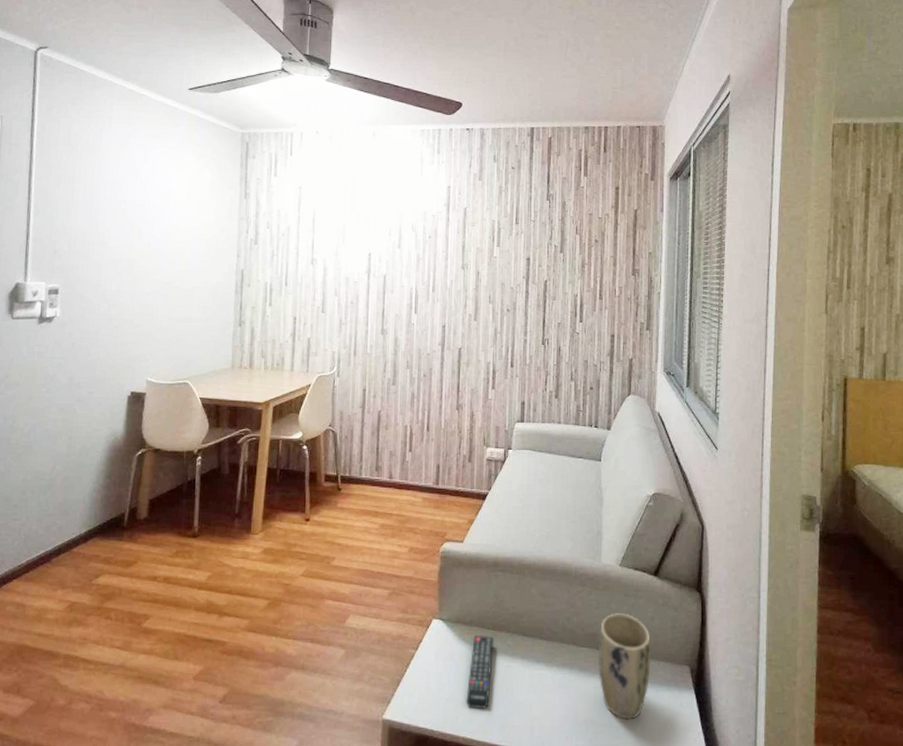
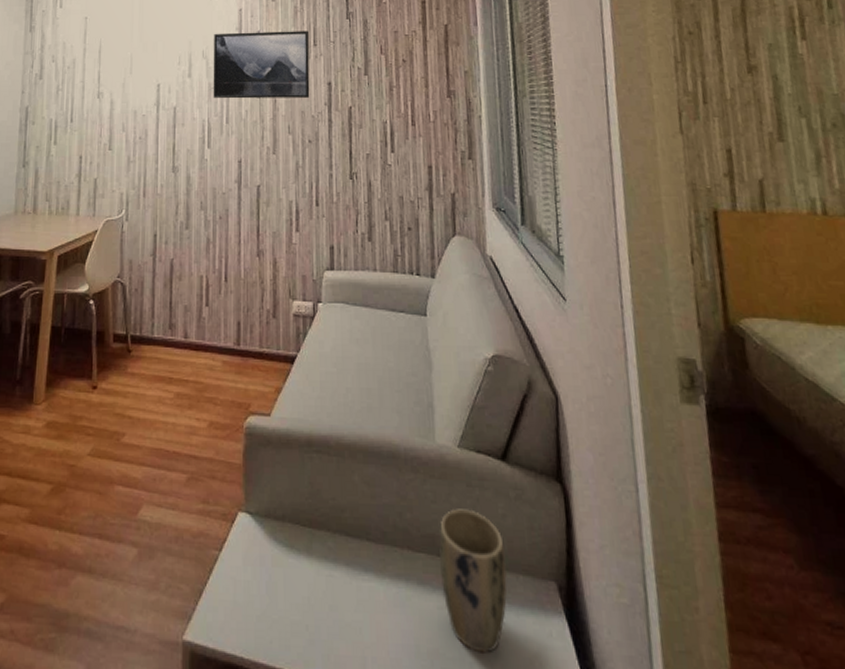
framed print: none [421,208,512,271] -> present [213,31,310,99]
remote control: present [466,636,493,709] -> none [281,534,311,631]

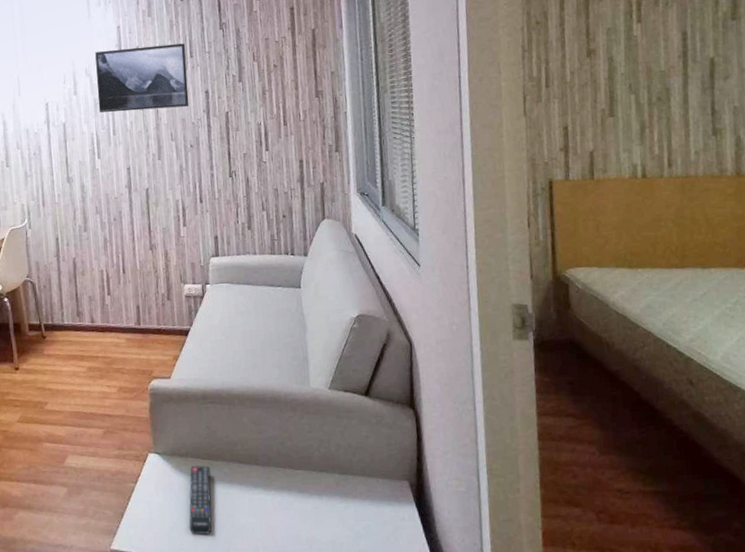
remote control: none [281,534,311,631] -> present [188,465,212,535]
plant pot: present [439,508,507,654] -> none [314,434,370,536]

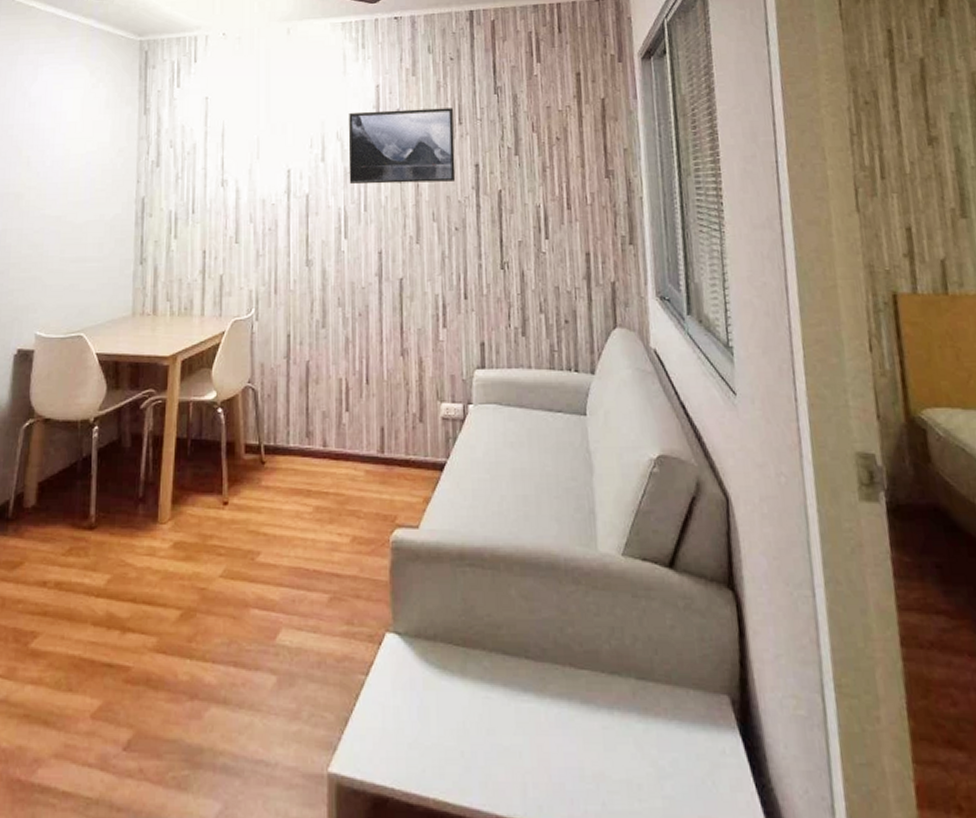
remote control: present [188,465,212,535] -> none [434,655,466,758]

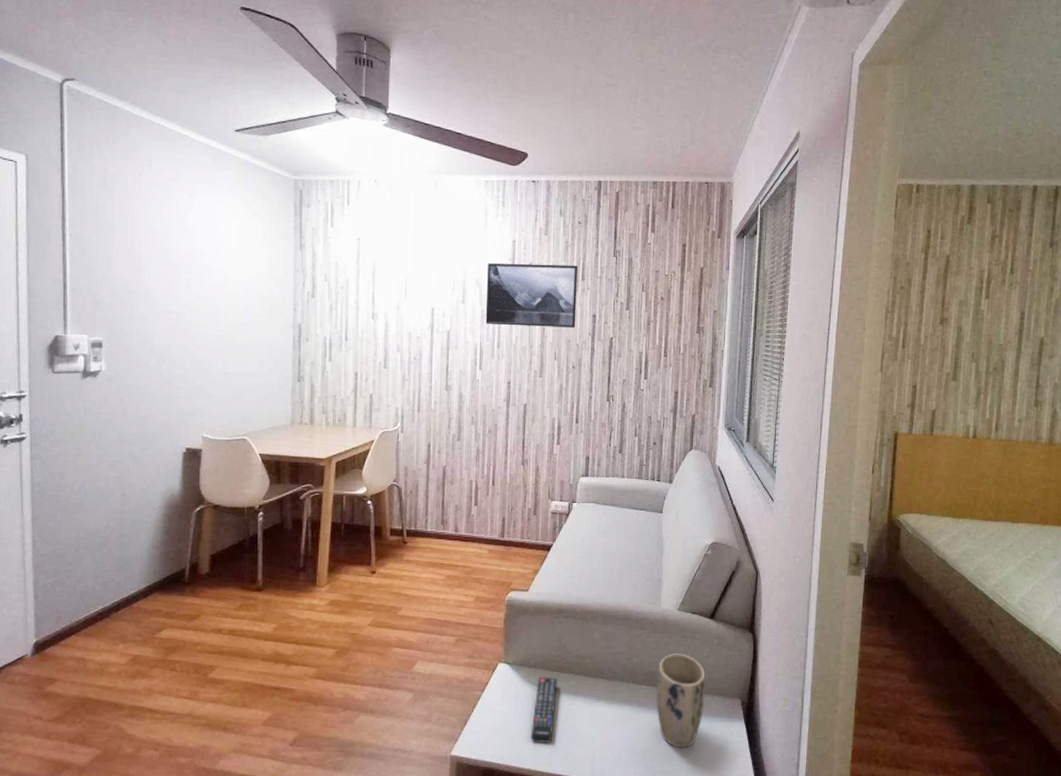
remote control: none [434,655,466,758] -> present [530,677,557,743]
plant pot: none [603,621,677,774] -> present [655,653,706,748]

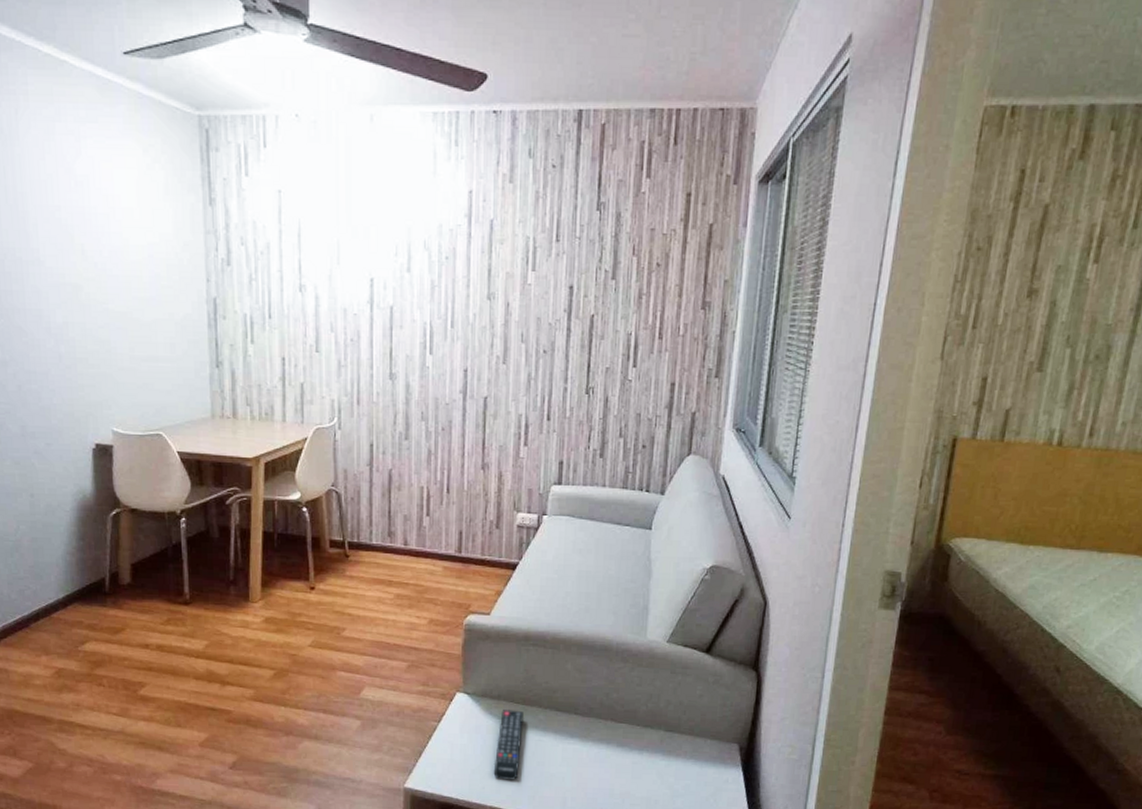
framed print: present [485,262,579,328] -> none [436,219,552,302]
plant pot: present [655,653,706,748] -> none [638,690,698,794]

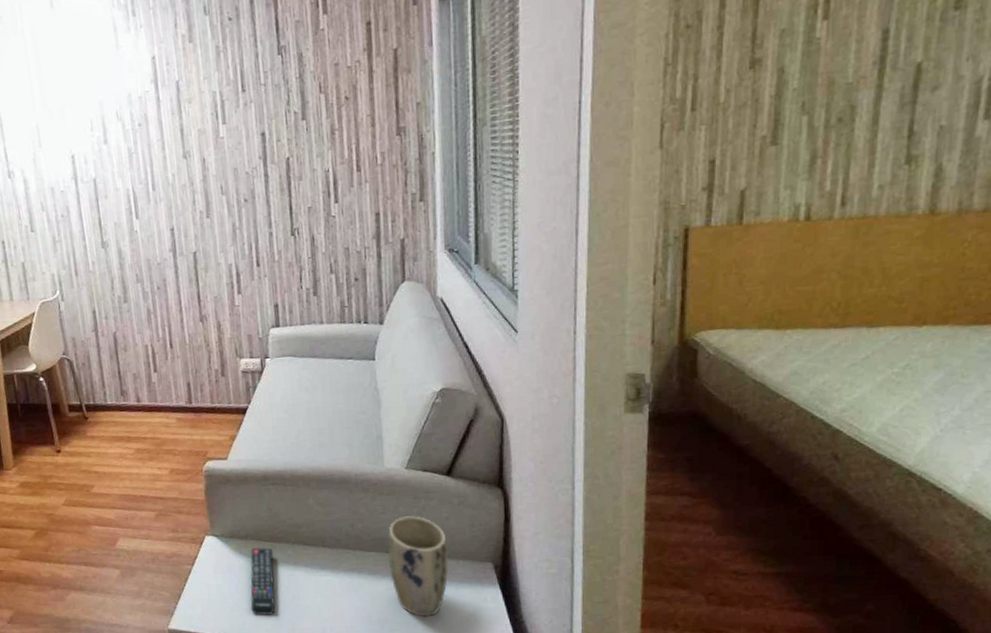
plant pot: none [638,690,698,794] -> present [387,516,449,617]

